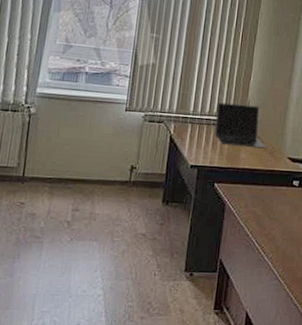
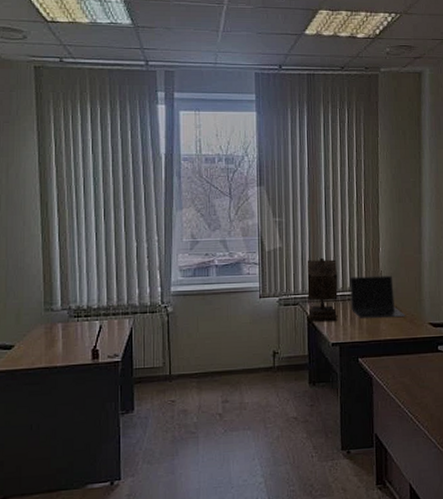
desk lamp: none [171,79,207,145] -> present [307,257,338,323]

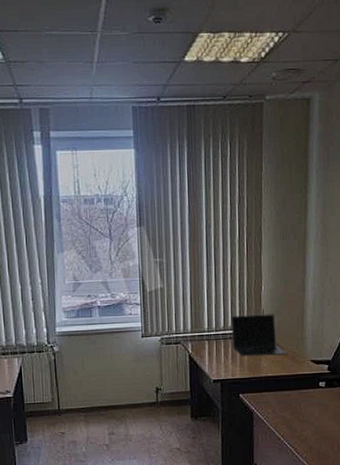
desk lamp: present [307,257,338,323] -> none [188,297,220,360]

